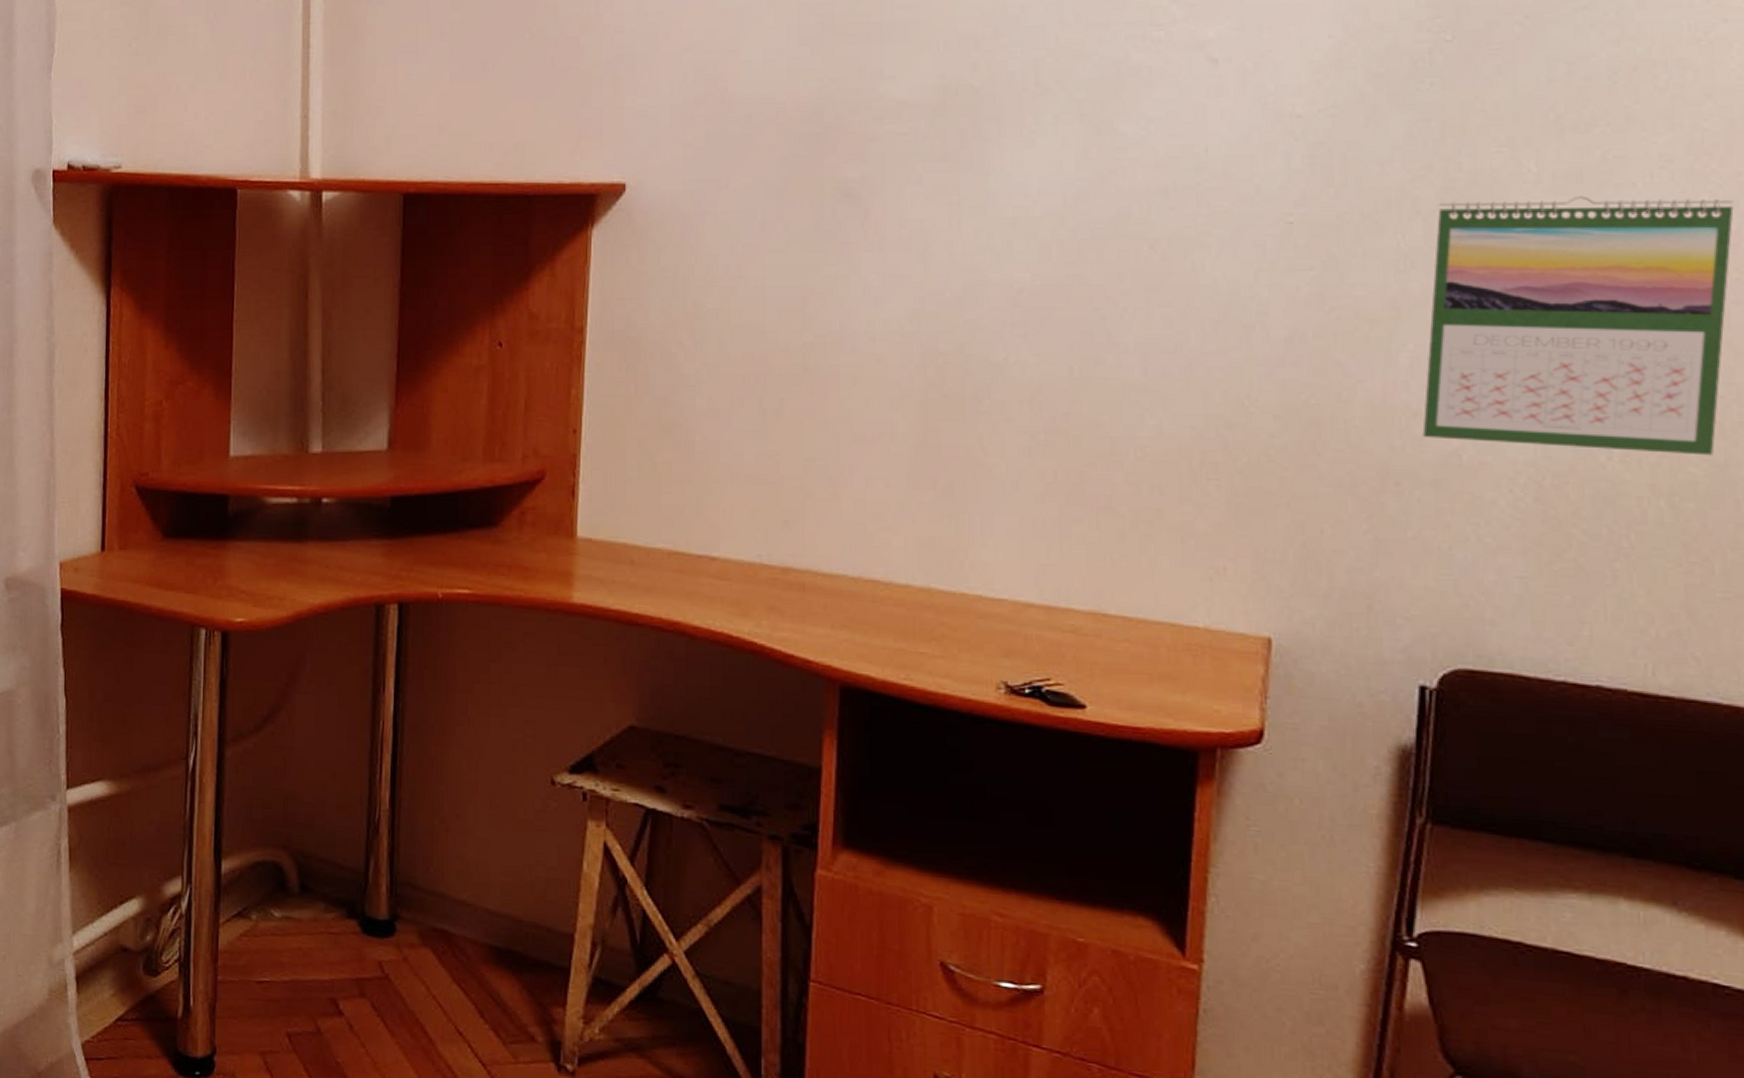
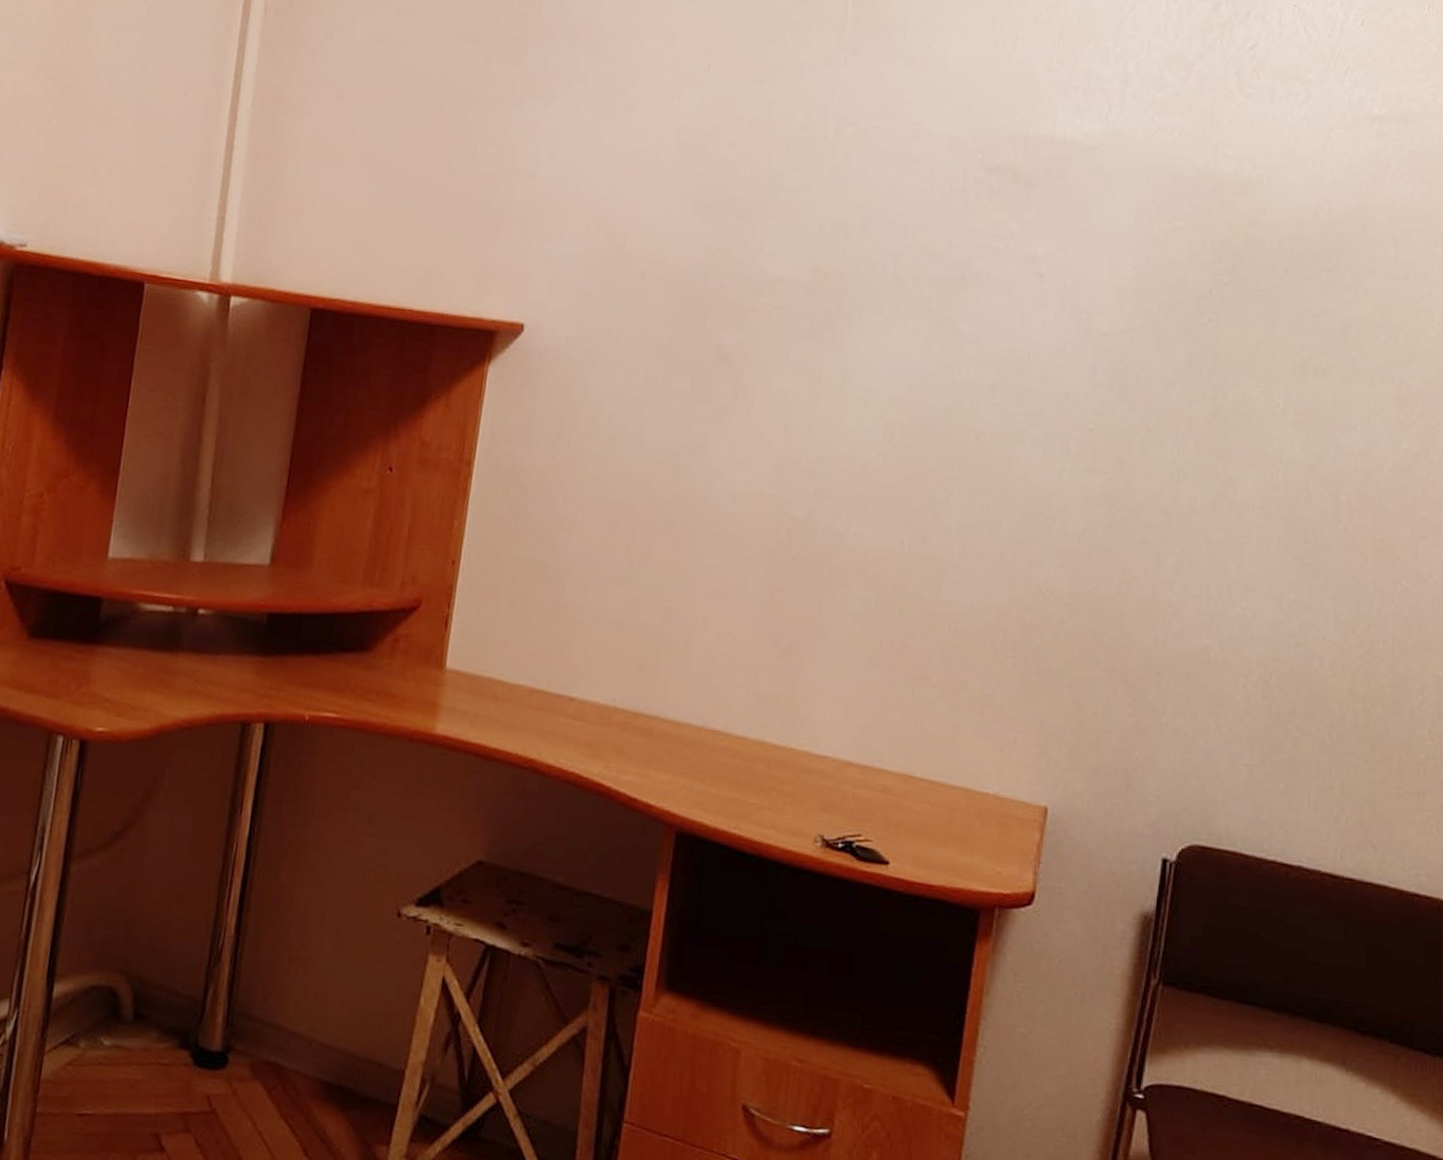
calendar: present [1422,195,1734,456] -> none [1181,425,1426,669]

